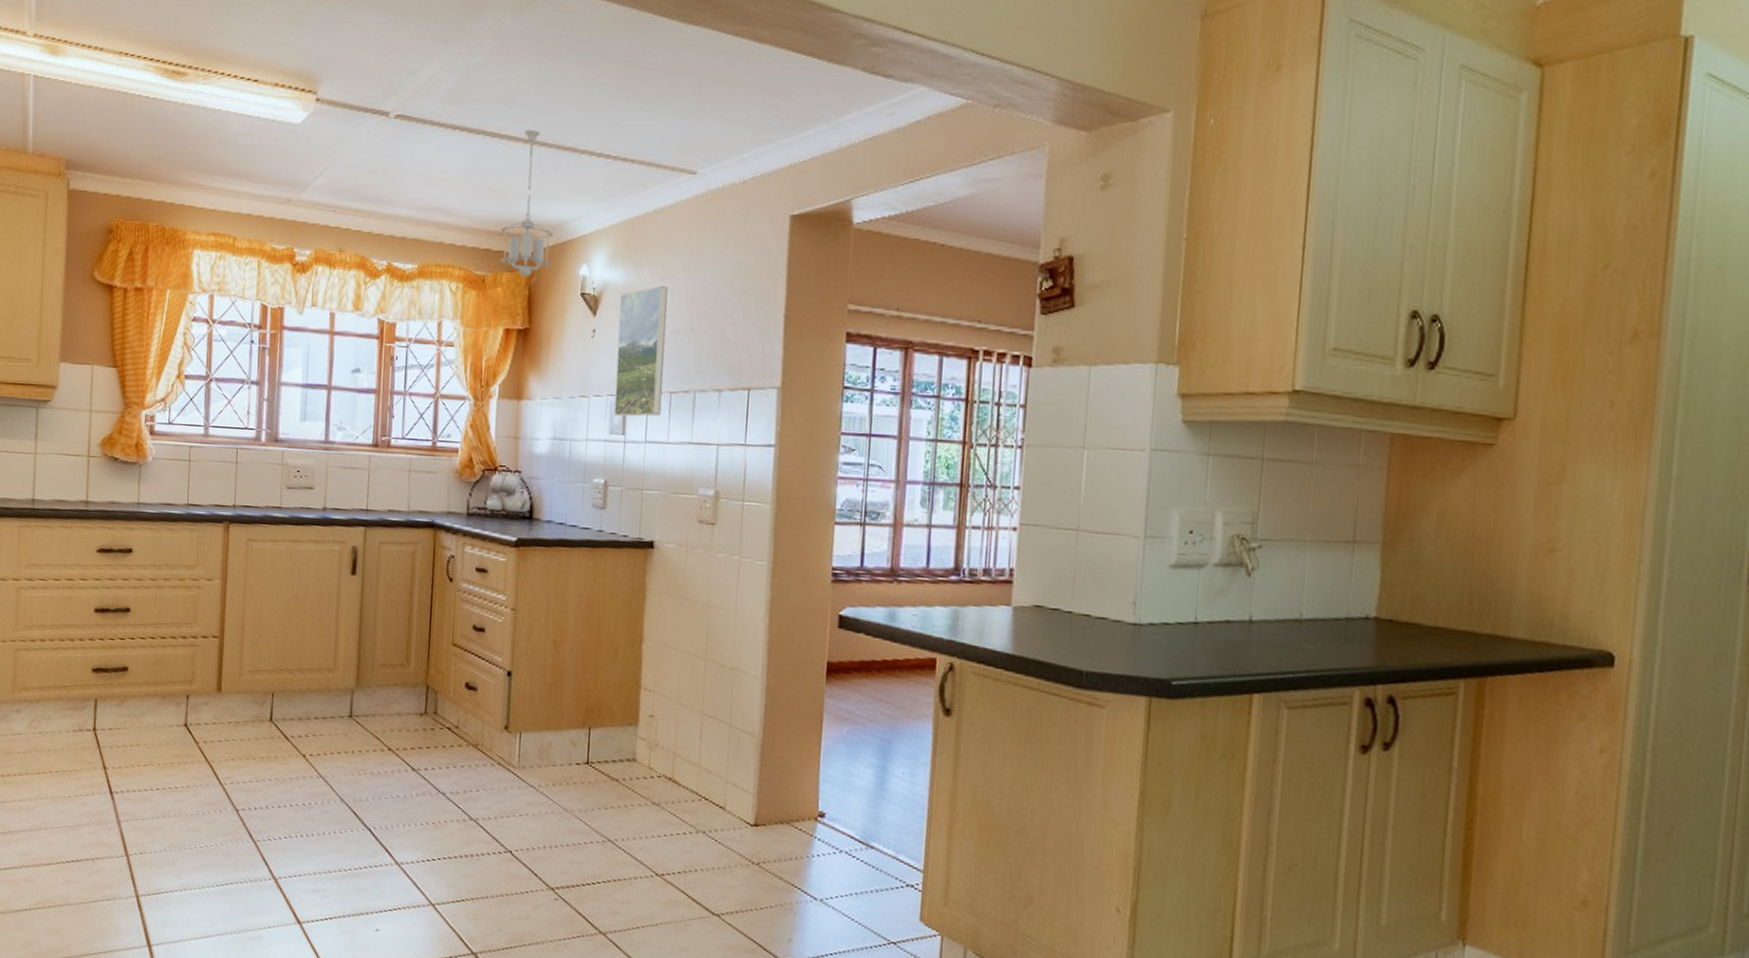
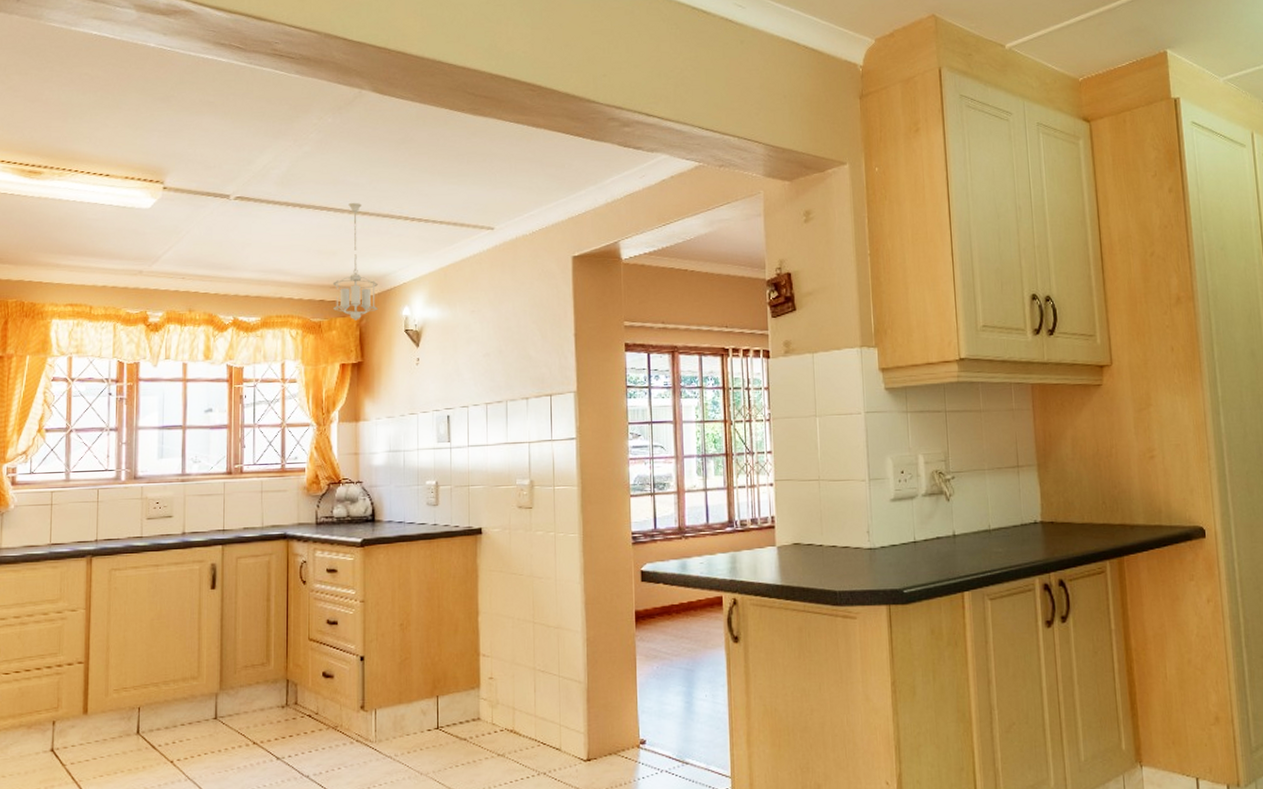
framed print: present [614,285,668,417] -> none [439,318,480,428]

